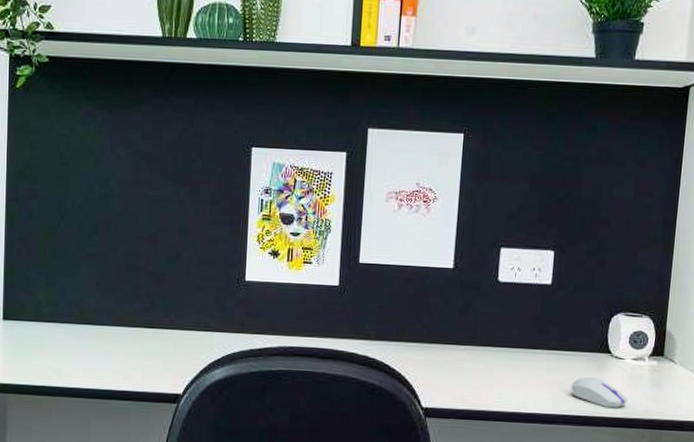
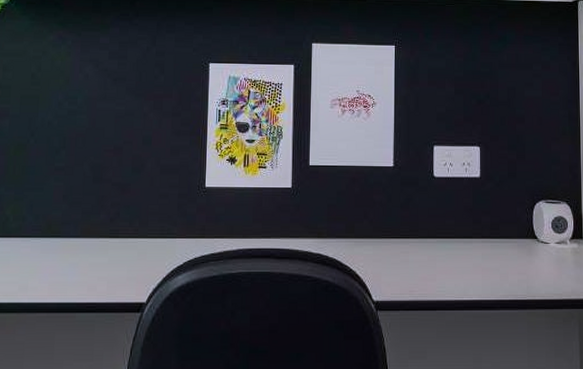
computer mouse: present [571,377,628,408] -> none [505,263,556,290]

